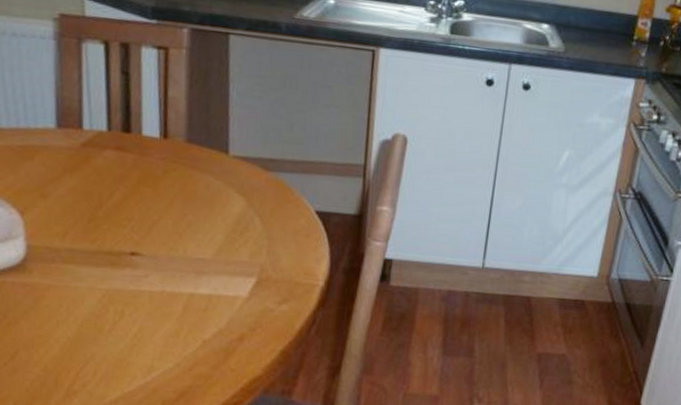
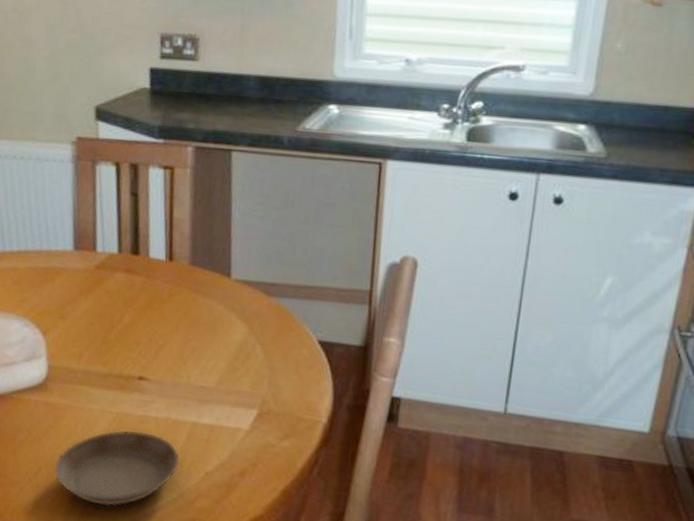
saucer: none [34,304,176,384] -> present [54,429,180,508]

